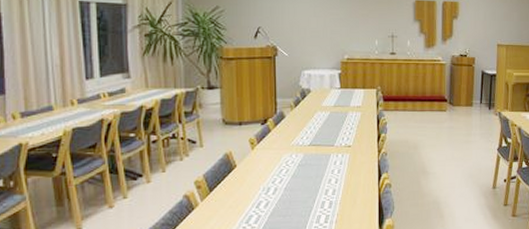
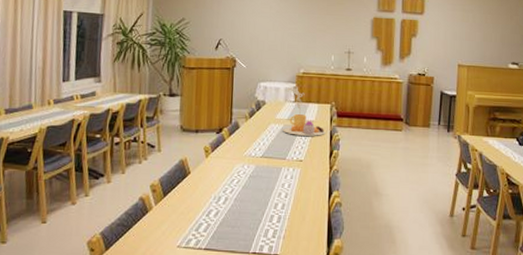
tea set: none [330,73,372,122] -> present [283,86,325,136]

